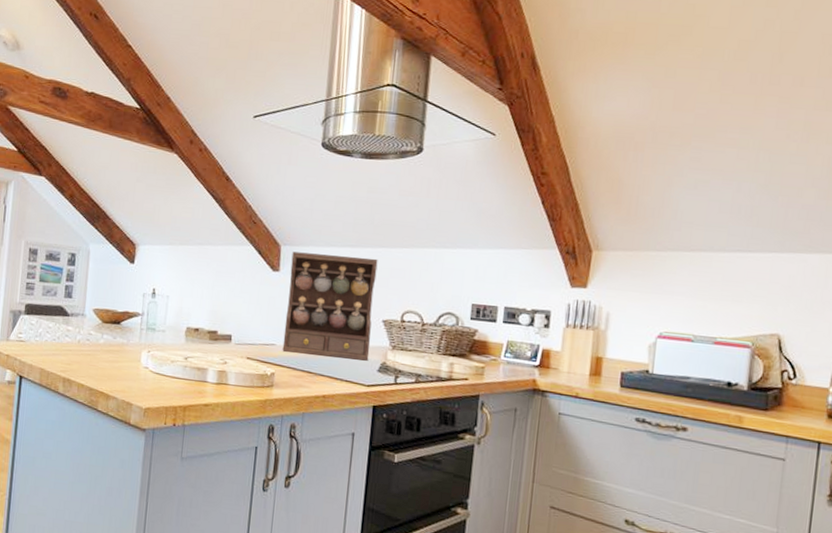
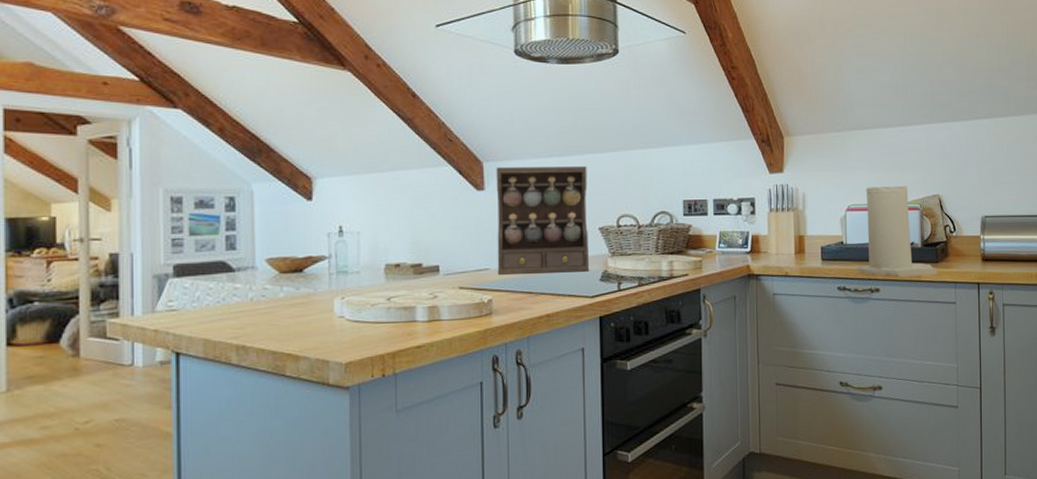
paper towel: none [661,315,766,425] -> present [857,185,938,278]

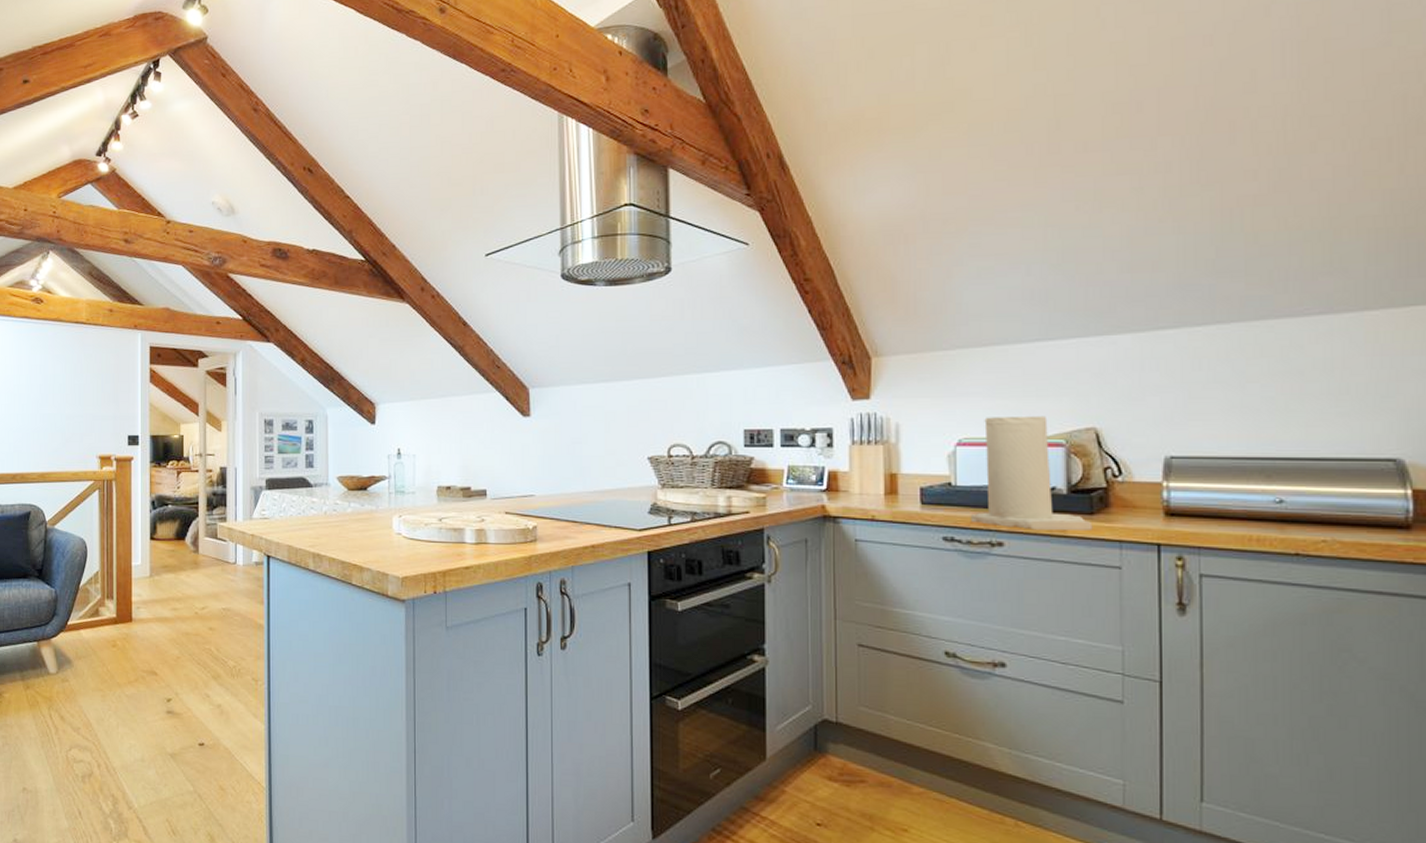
spice rack: present [496,165,590,276] -> none [542,391,638,504]

